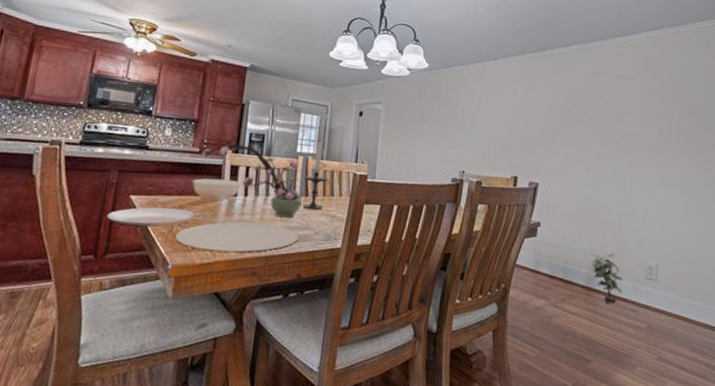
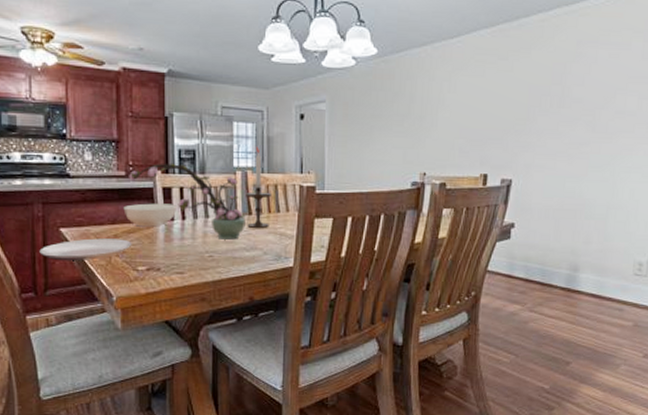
placemat: present [175,221,299,253] -> none [115,247,246,281]
potted plant: present [591,253,623,304] -> none [572,251,608,304]

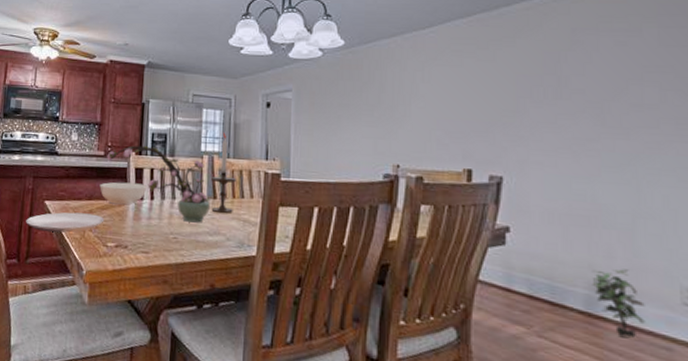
potted plant: none [572,251,608,304] -> present [592,269,645,338]

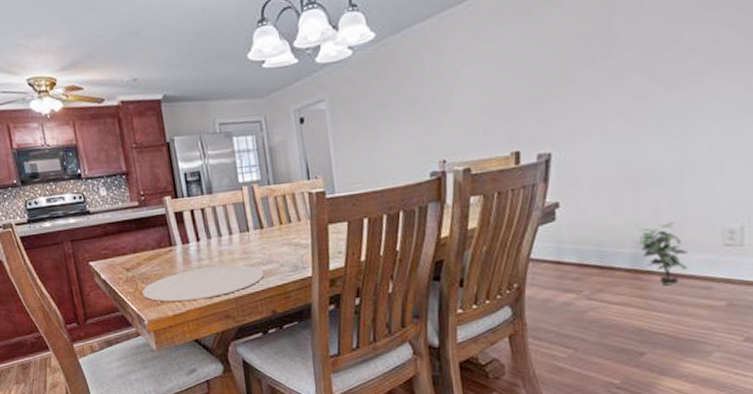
plate: present [26,212,105,233] -> none [75,266,155,293]
placemat: none [88,226,209,260] -> present [142,265,264,302]
bowl: present [99,182,146,205] -> none [141,227,190,253]
flower arrangement: present [107,145,210,223] -> none [142,187,259,257]
candlestick: present [210,132,236,215] -> none [253,158,283,243]

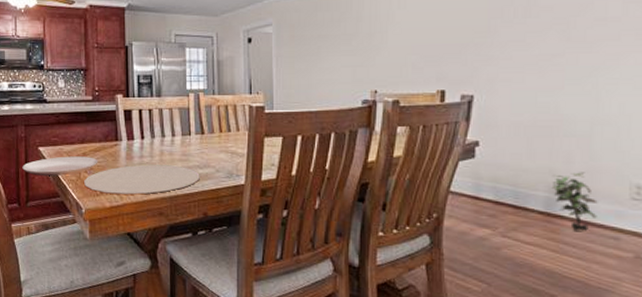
plate: none [75,266,155,293] -> present [22,156,98,177]

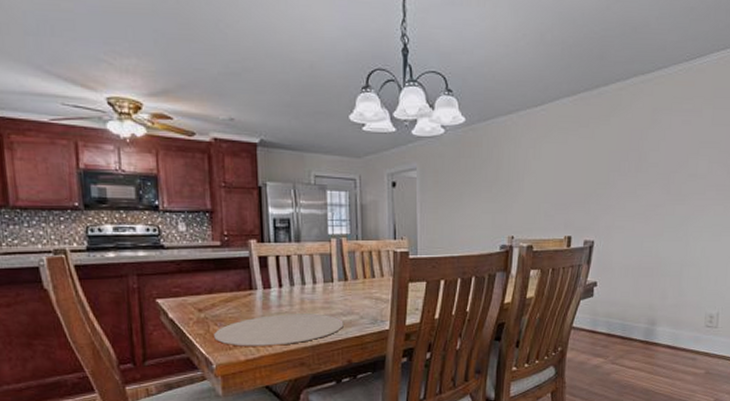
plate: present [22,156,98,177] -> none [136,308,230,332]
potted plant: present [551,172,598,231] -> none [650,306,683,355]

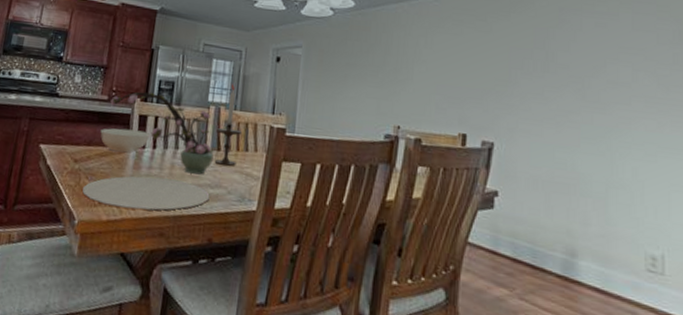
bowl: none [220,272,273,295] -> present [100,128,149,153]
flower arrangement: none [224,232,342,305] -> present [110,91,214,175]
candlestick: none [340,214,366,295] -> present [214,84,242,167]

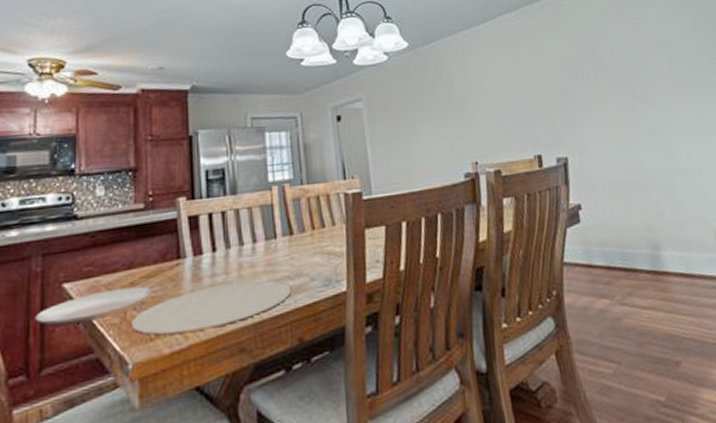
plate: none [17,157,103,180] -> present [35,286,153,327]
bowl: present [100,128,149,153] -> none [142,234,205,268]
flower arrangement: present [110,91,214,175] -> none [148,186,287,270]
candlestick: present [214,84,242,167] -> none [283,156,315,252]

